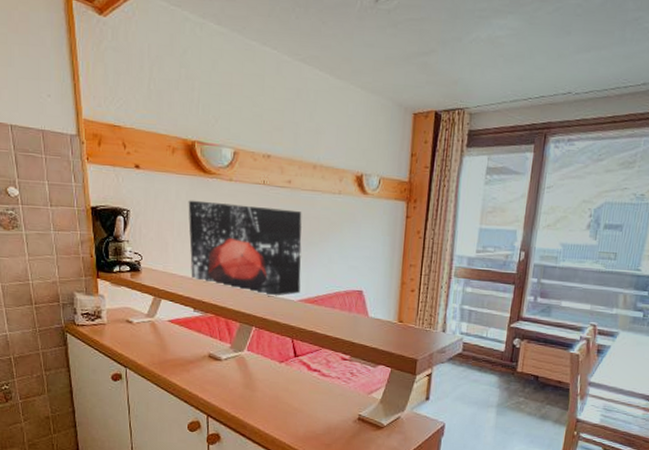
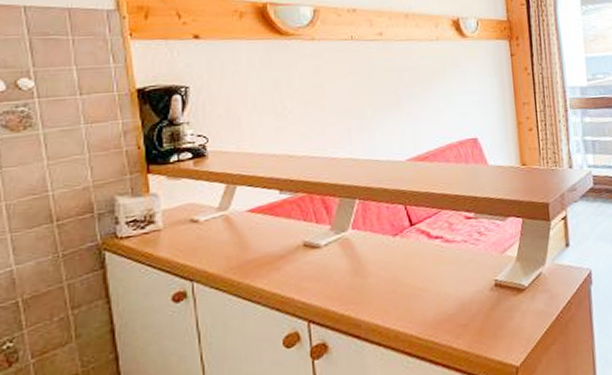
wall art: present [188,200,302,297] -> none [263,62,407,162]

